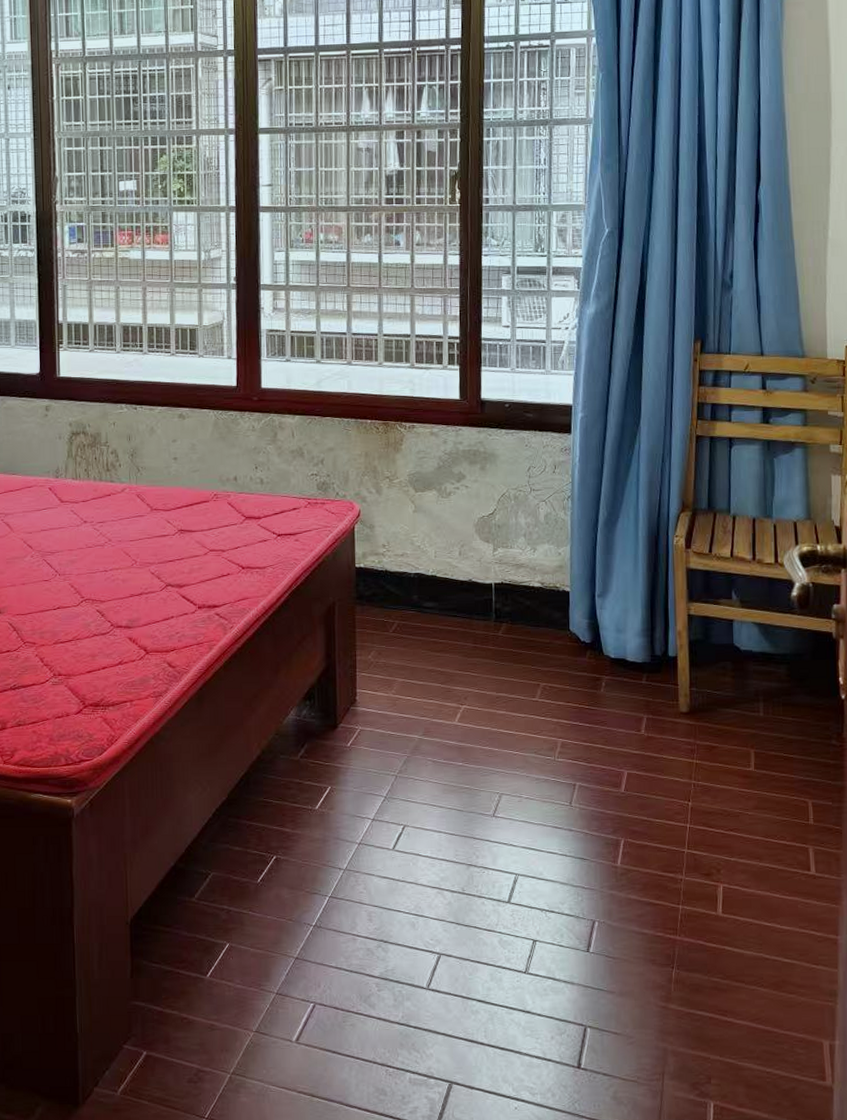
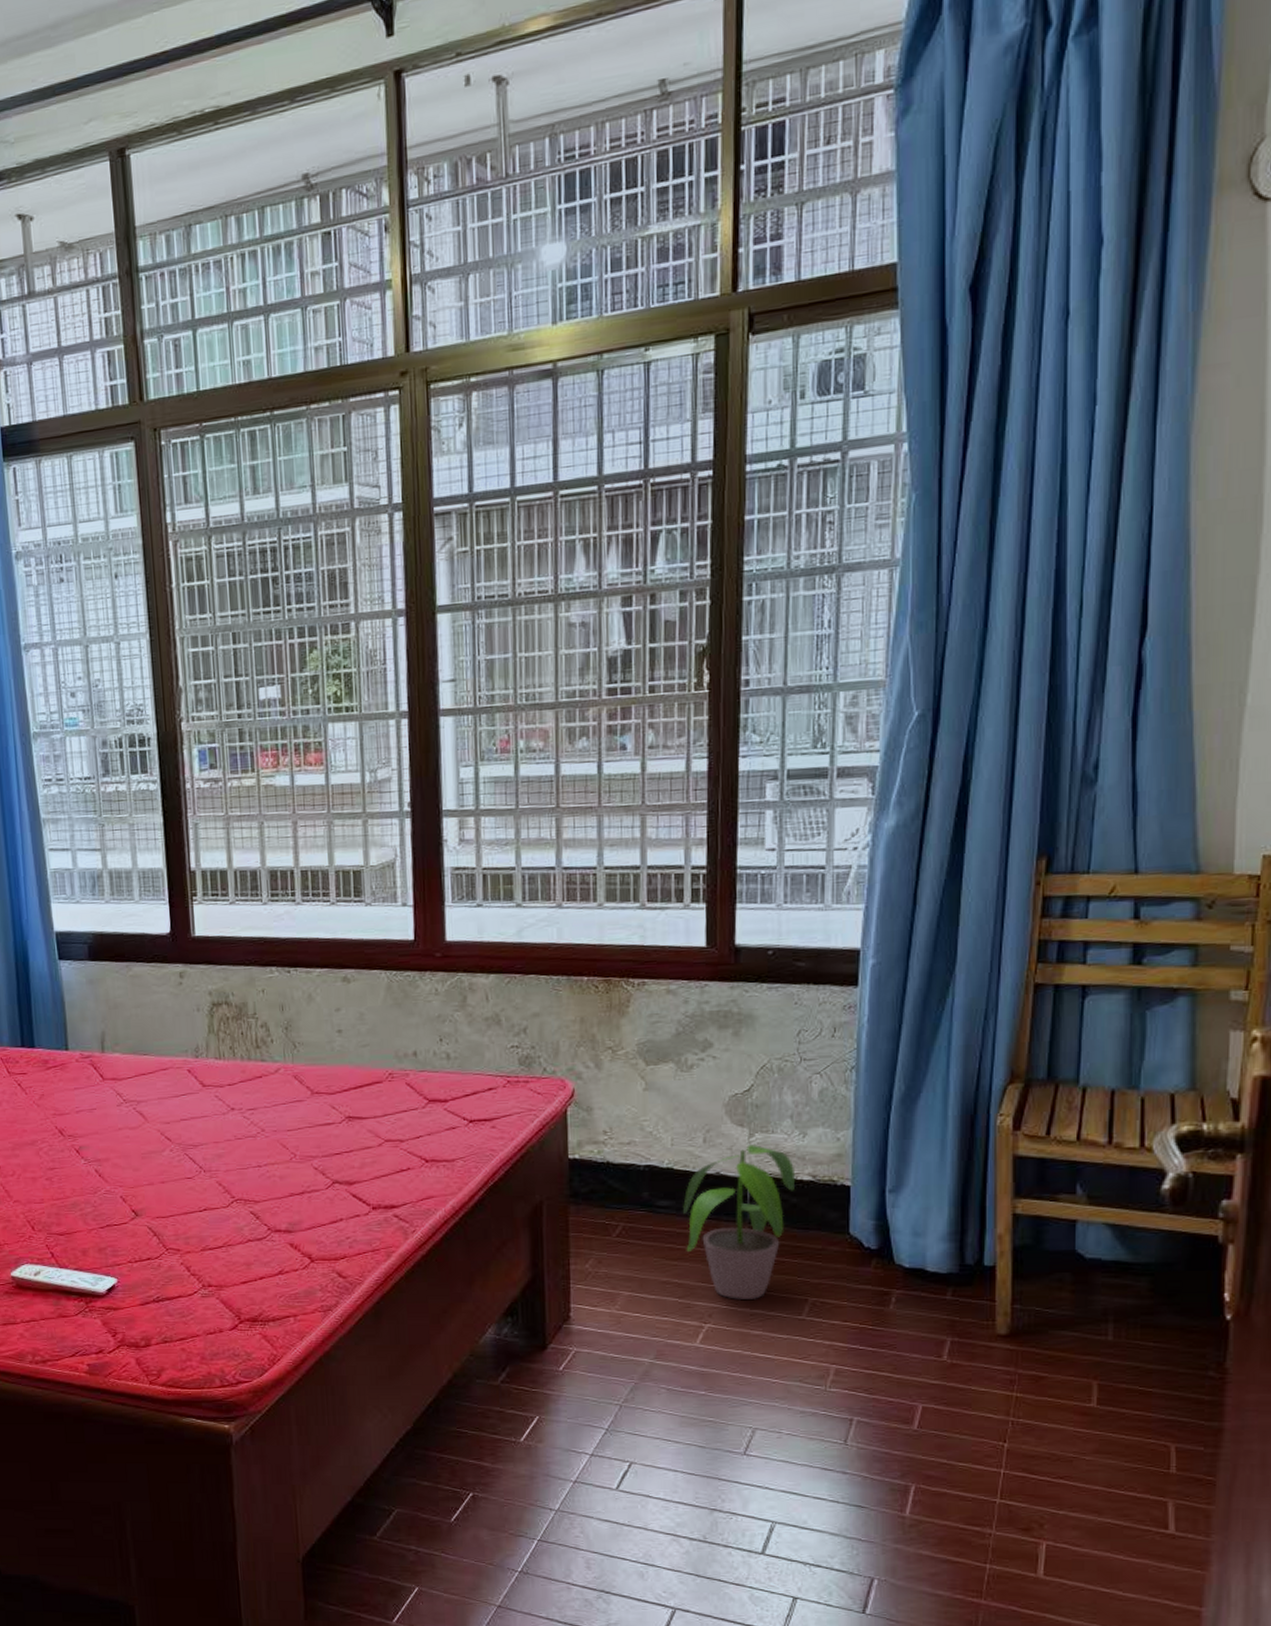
potted plant: none [444,557,529,686] -> present [683,1145,796,1301]

